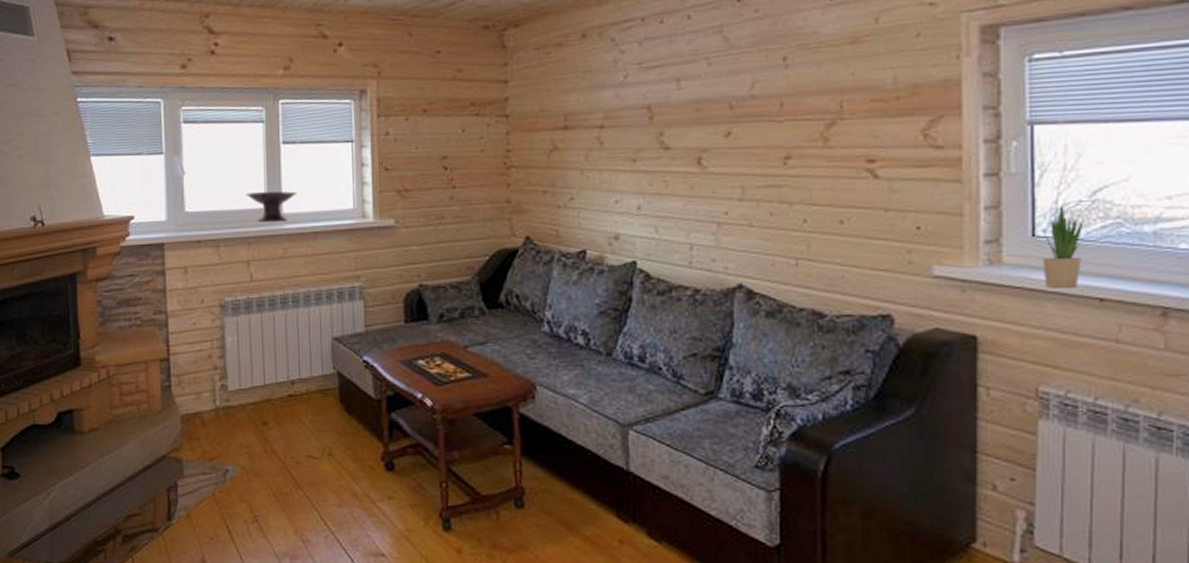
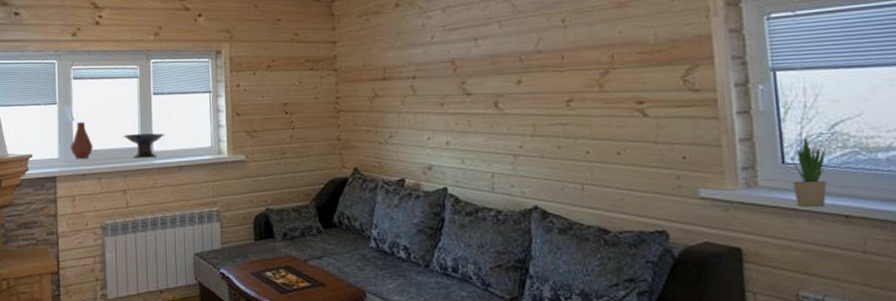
vase: none [180,177,209,223] -> present [70,122,93,160]

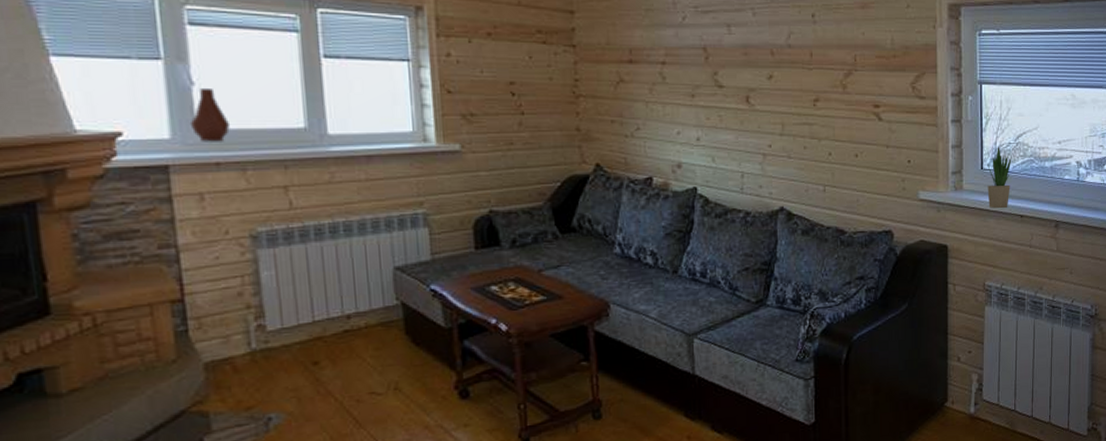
decorative bowl: present [123,133,165,159] -> none [278,109,344,145]

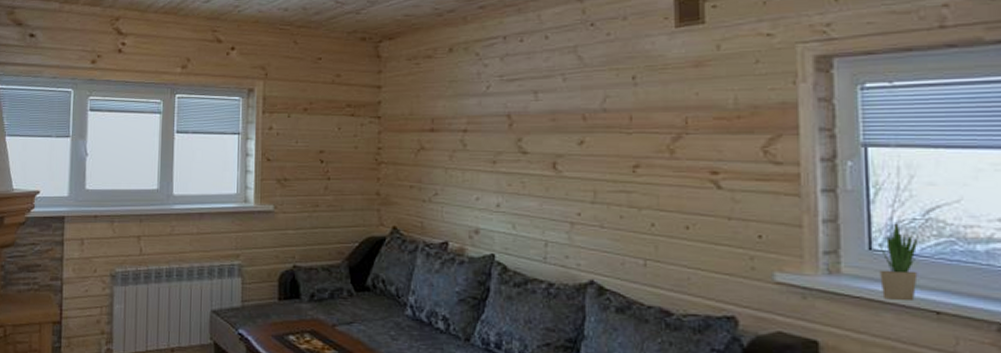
vase: present [189,89,230,142] -> none [81,158,107,200]

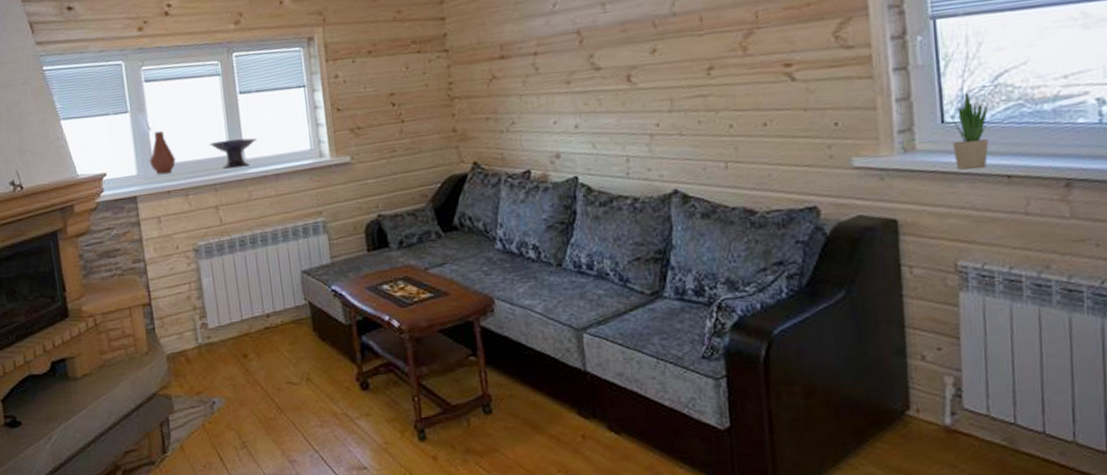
vase: none [81,158,107,200] -> present [149,131,176,176]
decorative bowl: none [140,174,187,203] -> present [208,137,257,170]

